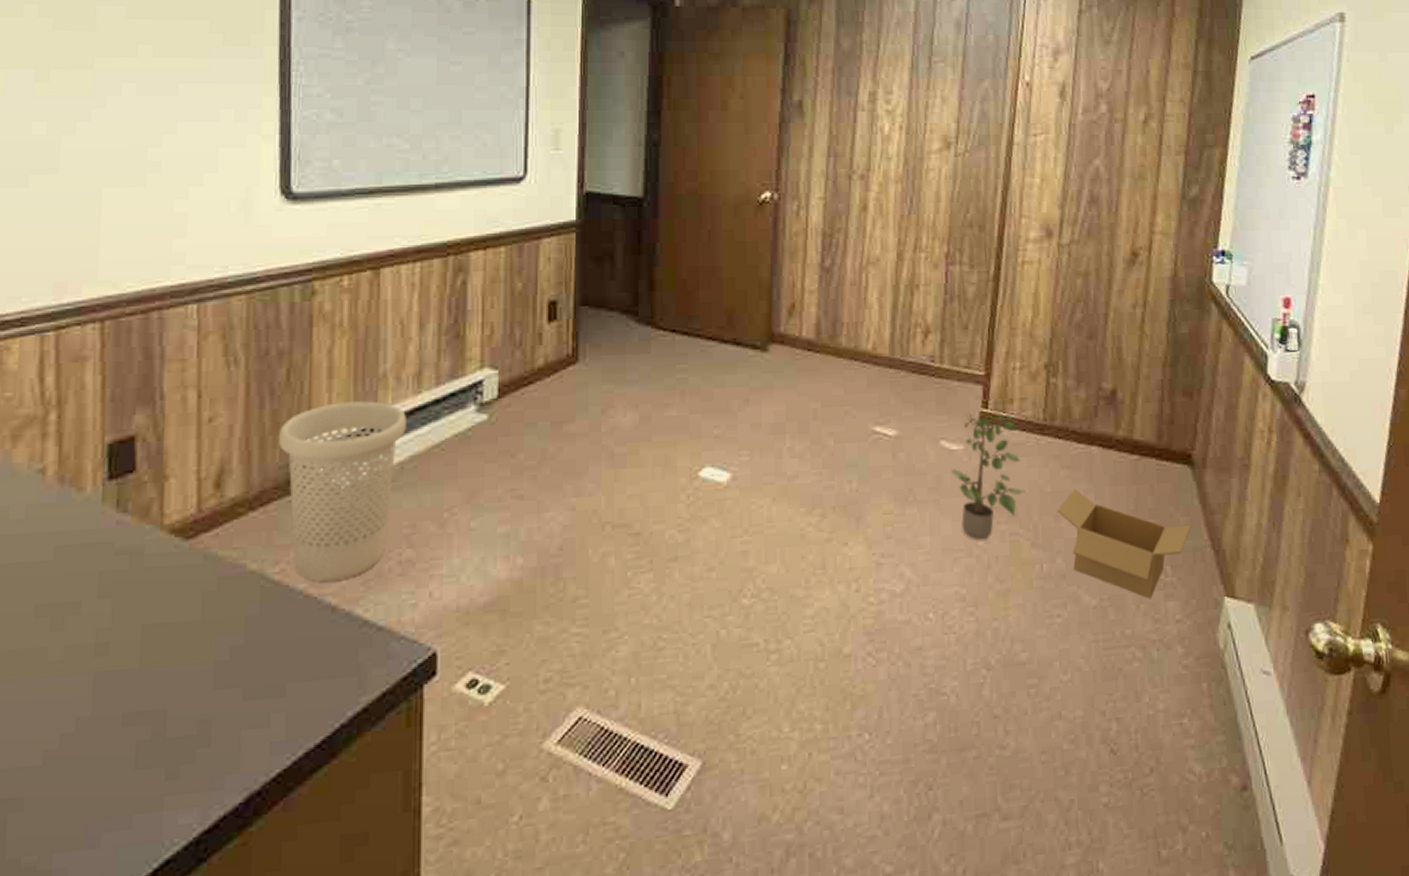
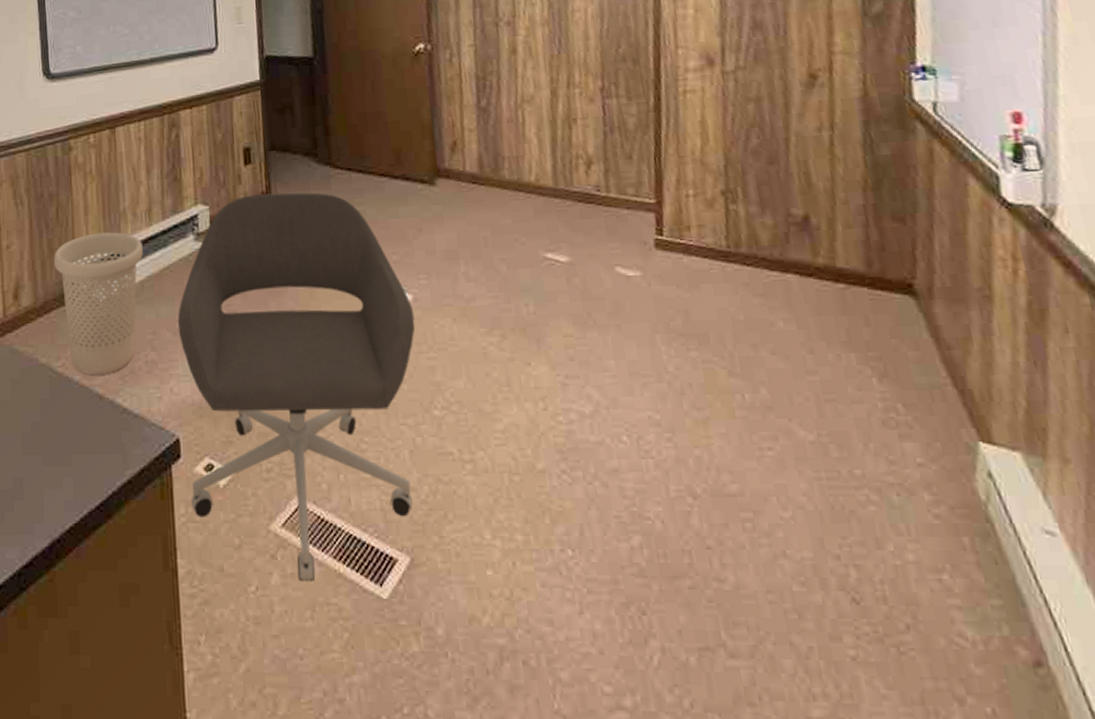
office chair: none [445,356,732,803] -> present [177,192,416,582]
potted plant: present [951,413,1026,540] -> none [630,240,716,366]
cardboard box: present [1057,488,1192,599] -> none [753,317,925,438]

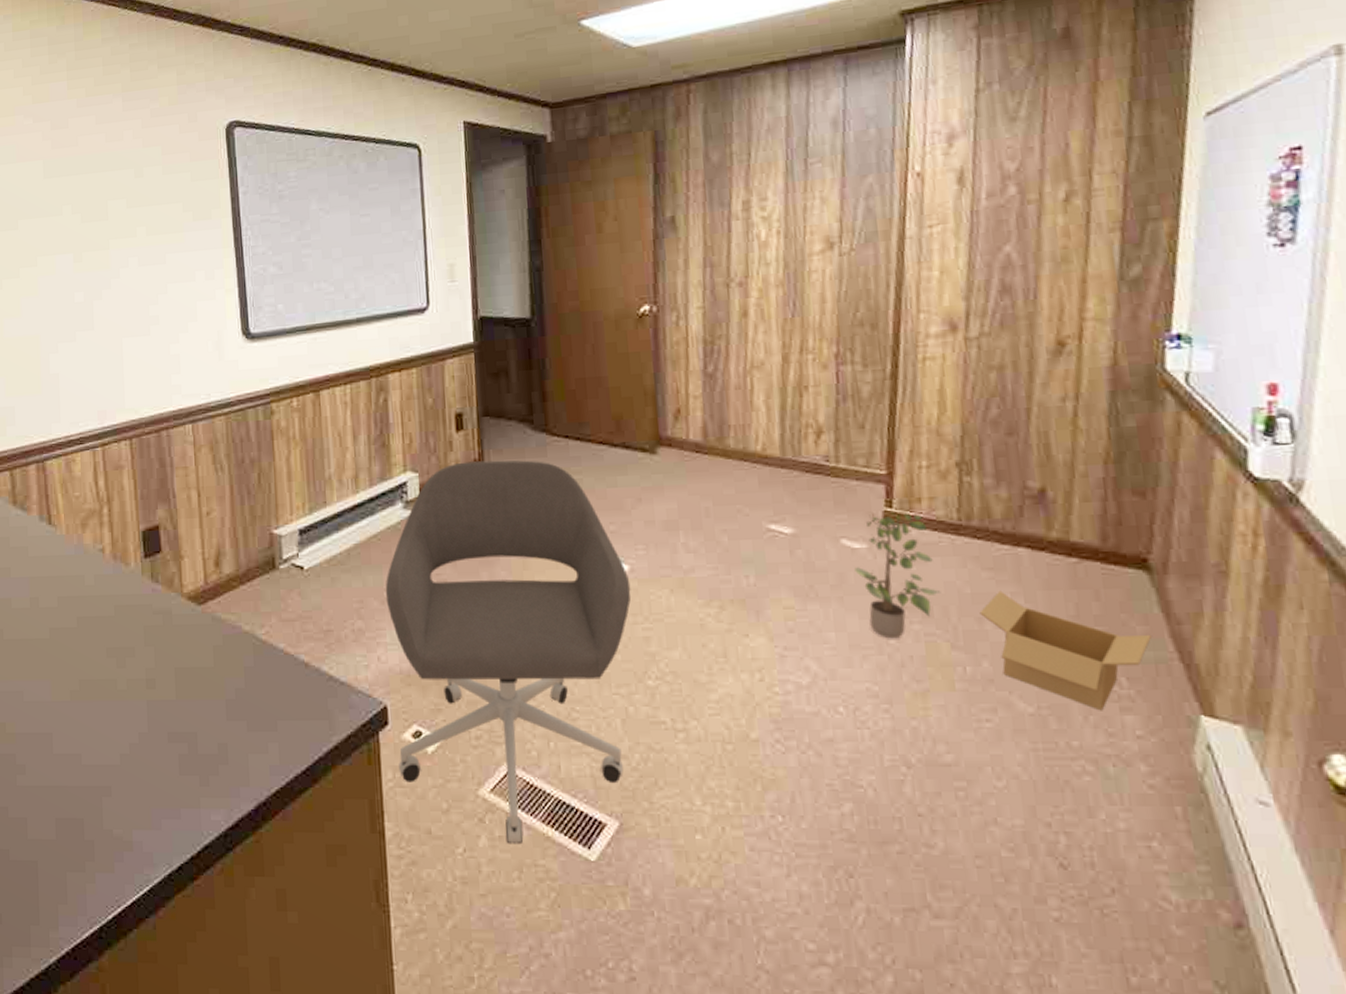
trash bin: present [54,232,143,376] -> none [256,499,350,643]
potted plant: none [630,240,716,366] -> present [854,512,941,639]
cardboard box: none [753,317,925,438] -> present [979,590,1153,711]

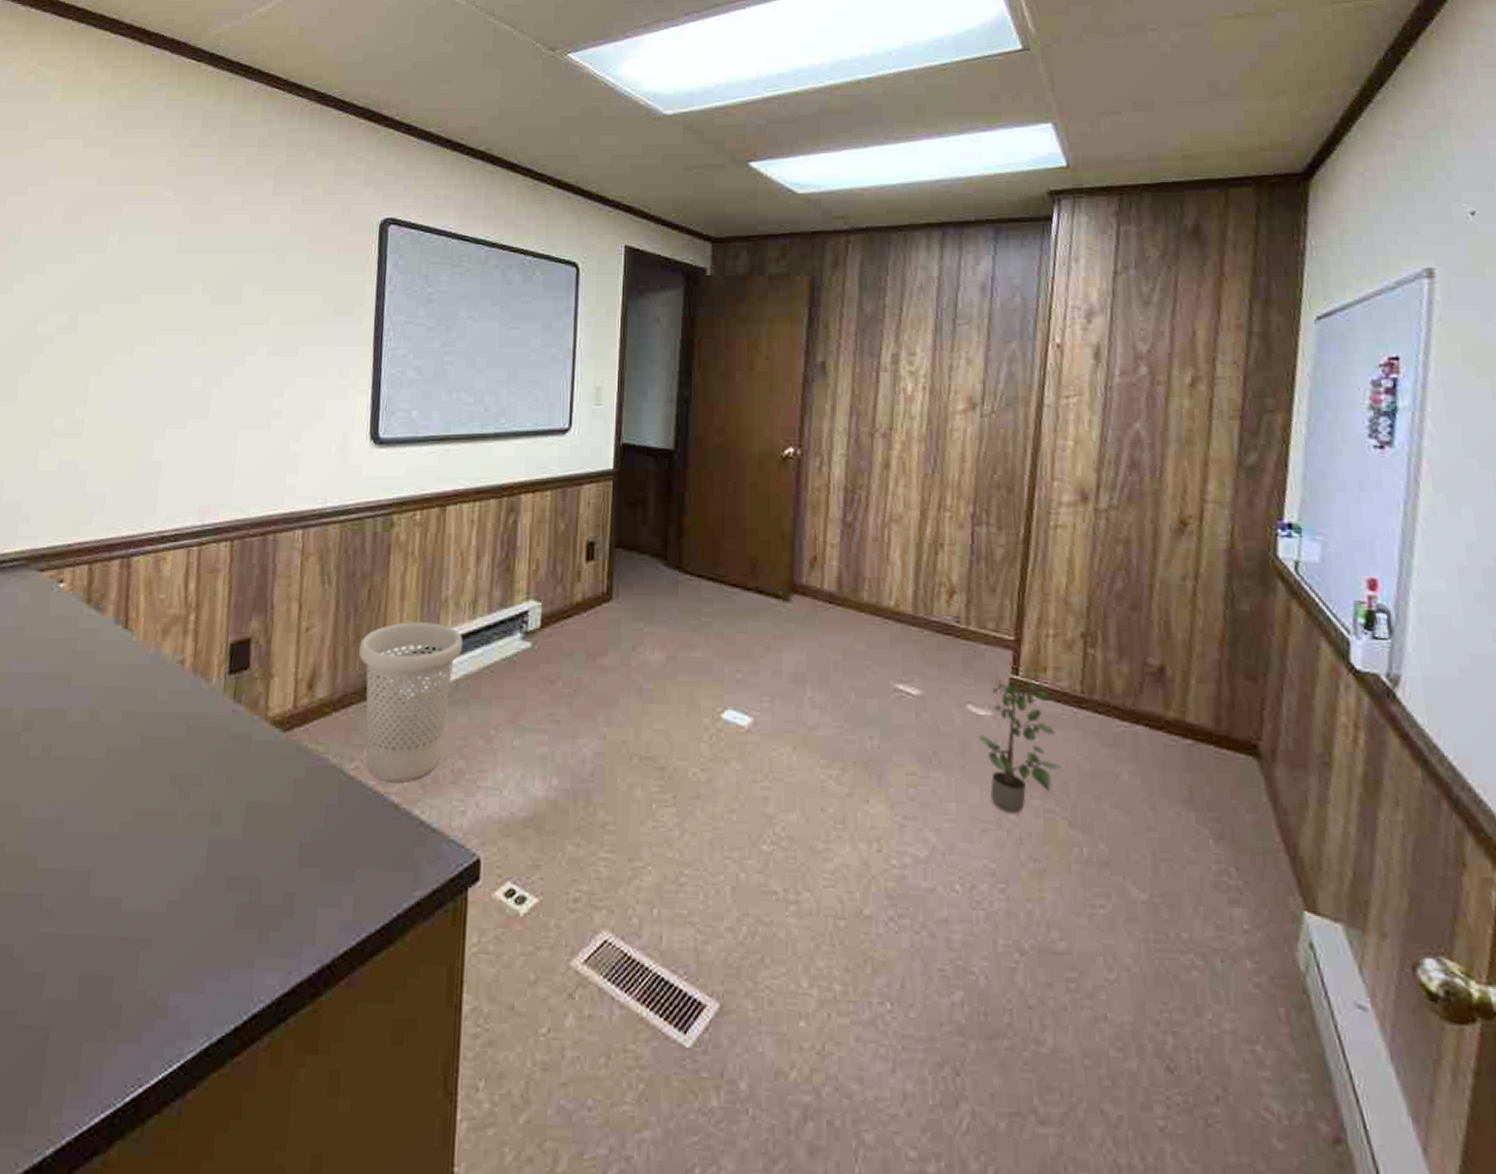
trash bin: none [256,499,350,643] -> present [359,622,463,782]
office chair: present [385,460,632,845] -> none [486,594,752,1026]
cardboard box: present [979,590,1153,711] -> none [1098,769,1261,902]

